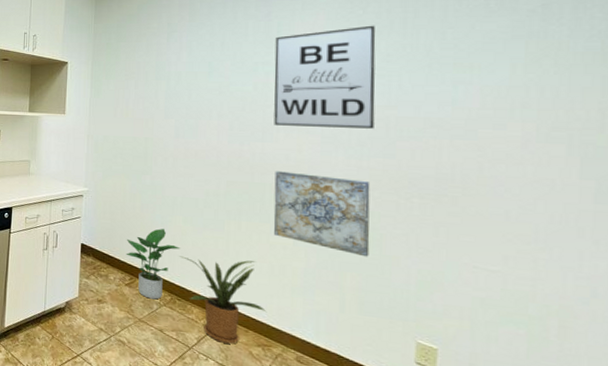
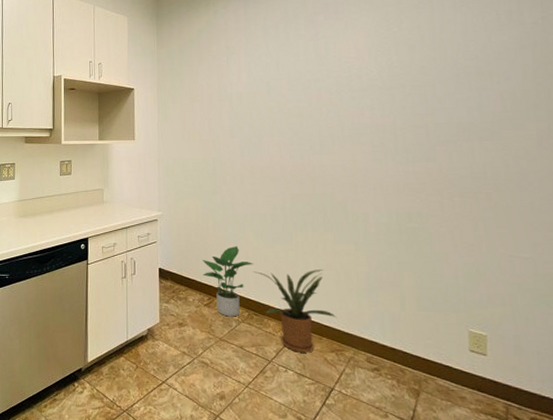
wall art: present [273,171,370,257] -> none [334,181,422,256]
wall art: present [274,25,376,129] -> none [324,41,416,138]

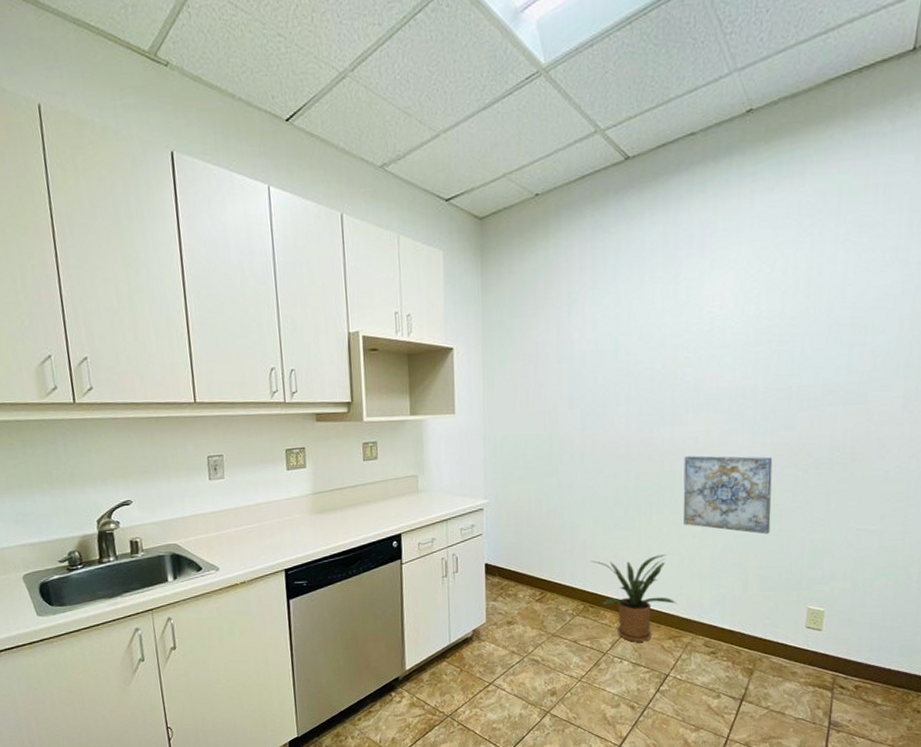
potted plant: present [202,246,254,317] -> none [534,534,592,611]
wall art: none [334,181,422,256] -> present [683,455,773,534]

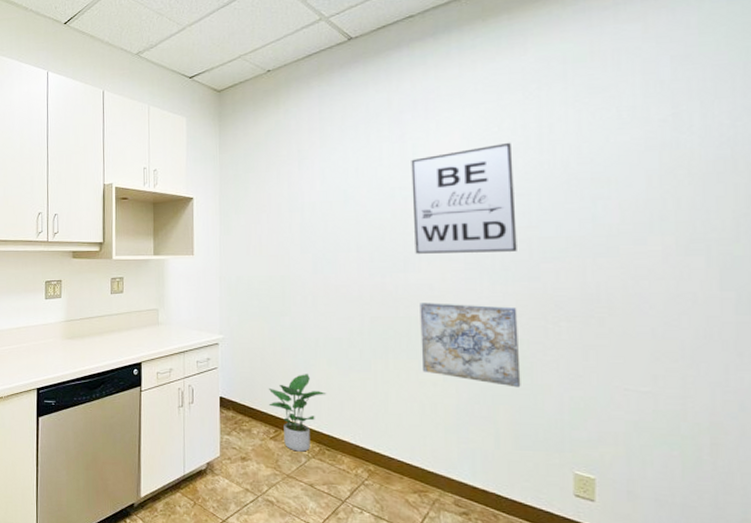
potted plant: none [534,534,592,611] -> present [268,374,327,452]
house plant: present [591,555,677,642] -> none [326,401,421,493]
wall art: none [683,284,782,406] -> present [411,142,517,254]

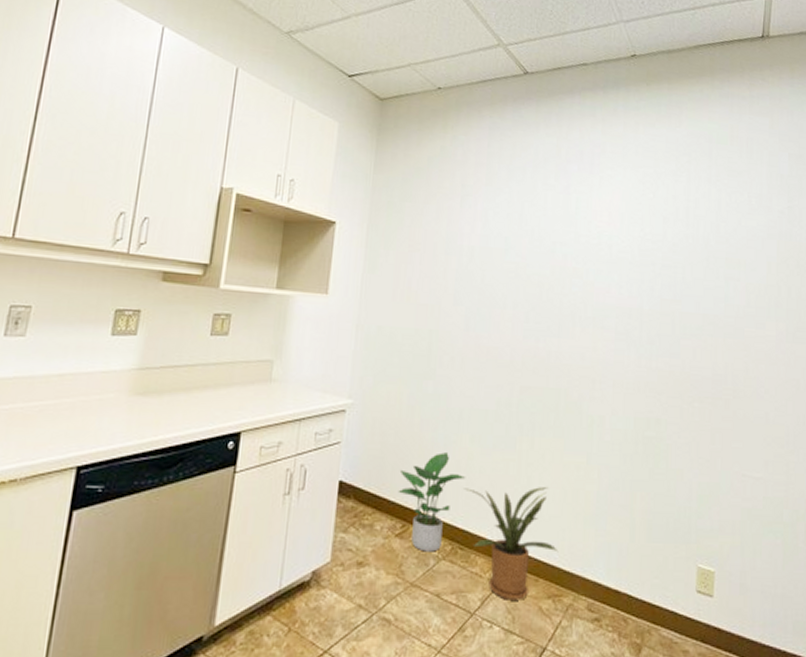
house plant: none [326,401,421,493] -> present [464,487,559,600]
wall art: present [411,142,517,254] -> none [570,211,664,325]
wall art: present [420,303,521,388] -> none [568,373,659,472]

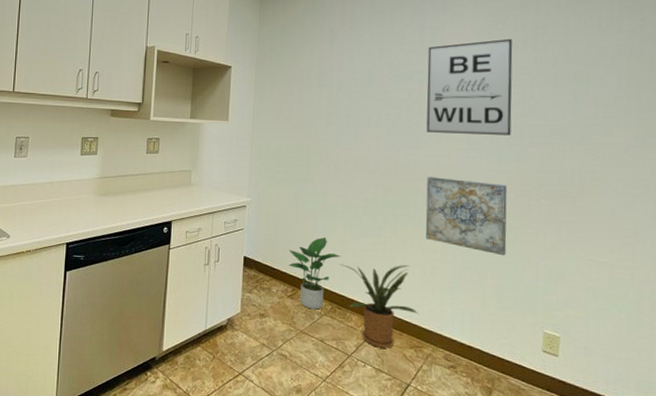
wall art: none [568,373,659,472] -> present [425,177,508,256]
wall art: none [570,211,664,325] -> present [426,38,513,136]

